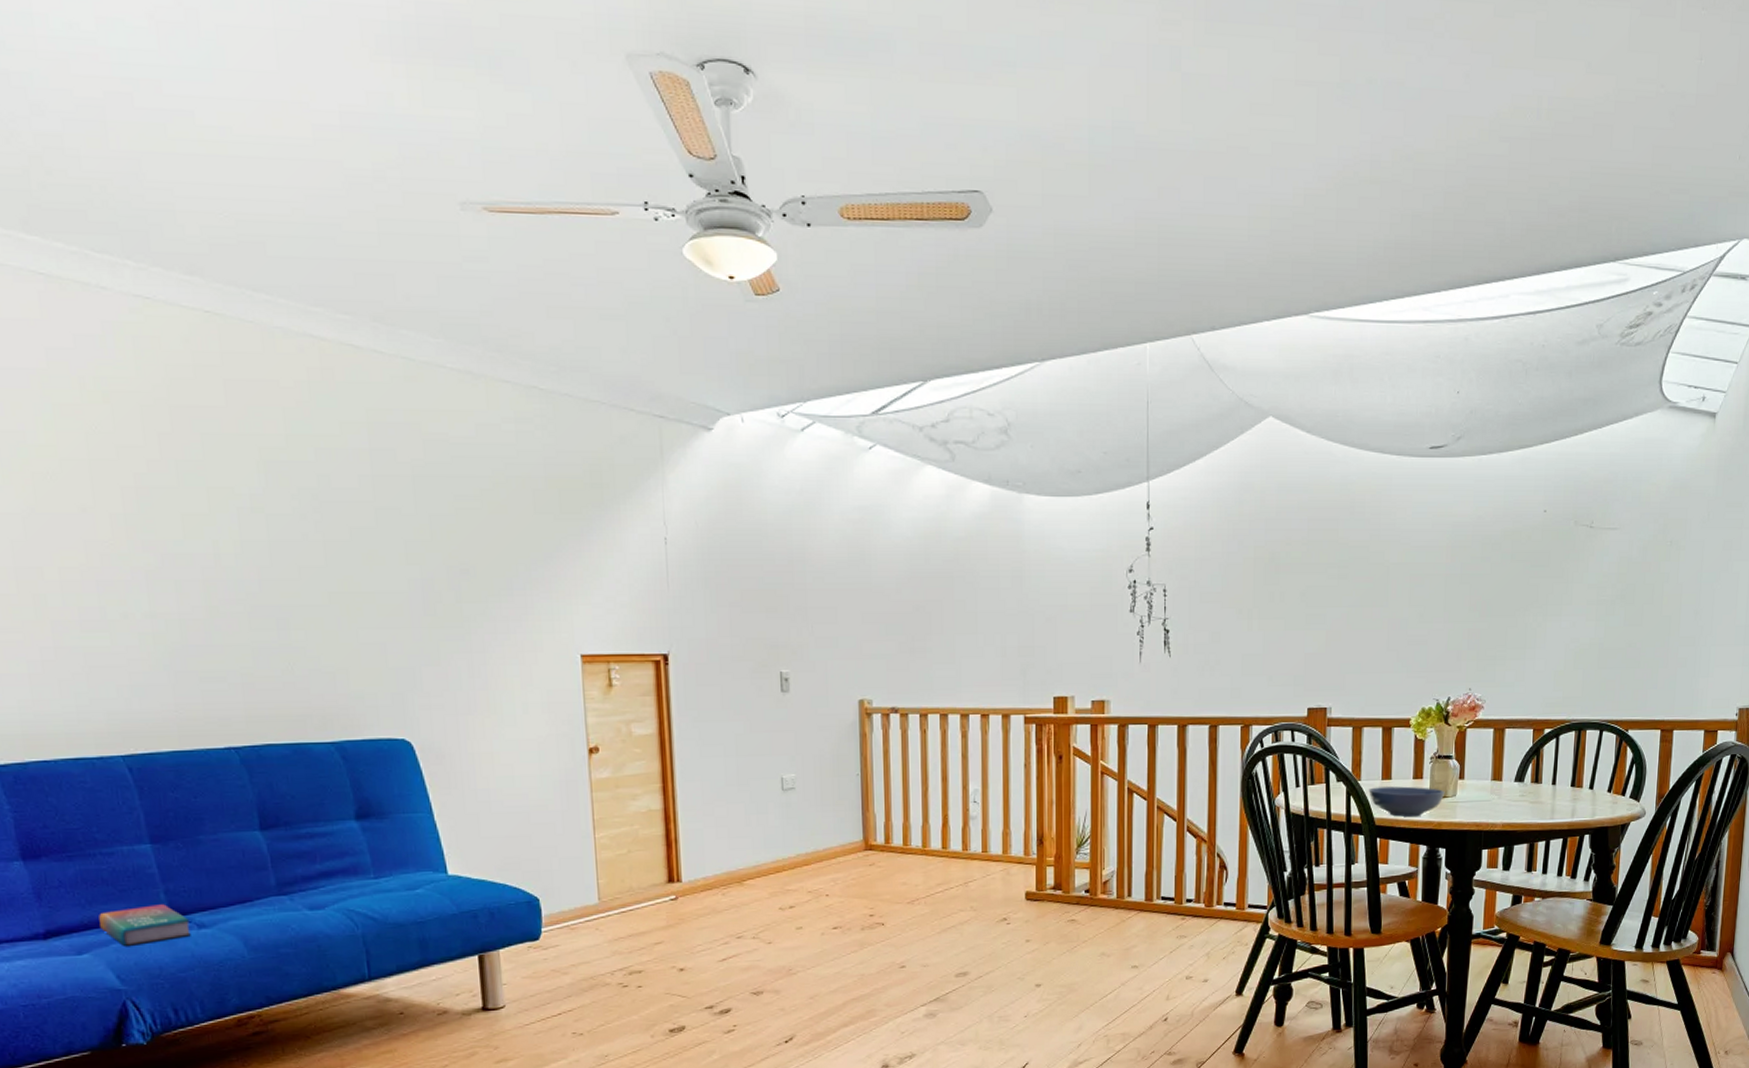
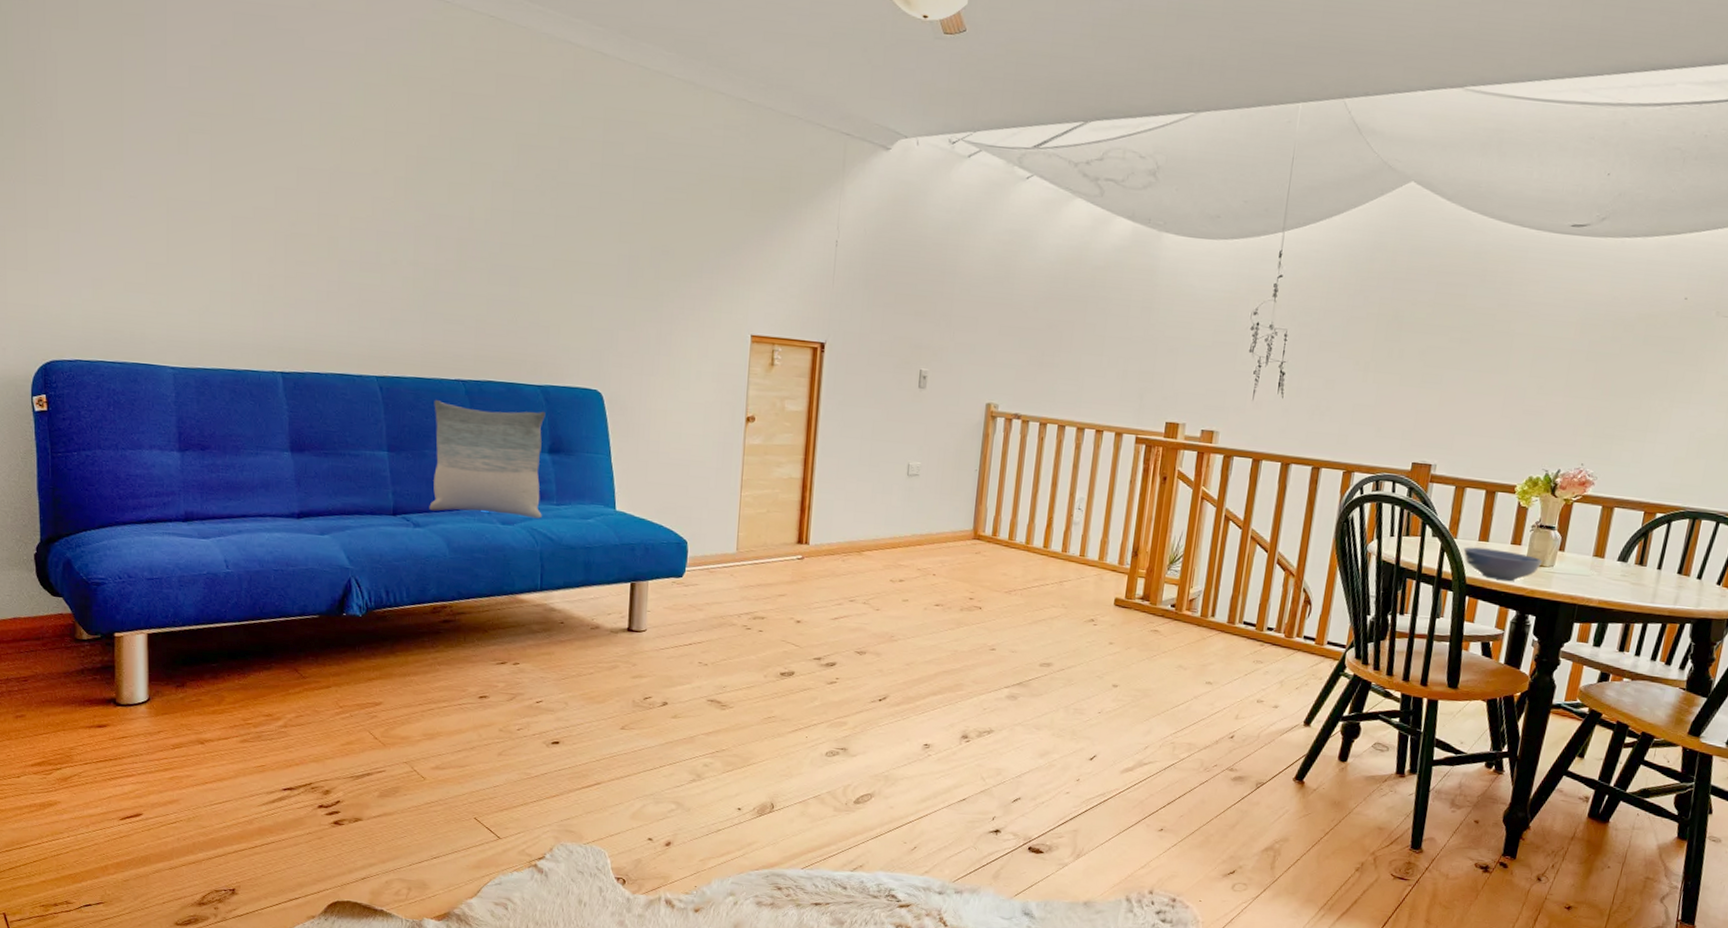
book: present [99,904,191,947] -> none [340,502,408,535]
pillow: none [201,771,358,906] -> present [429,400,546,519]

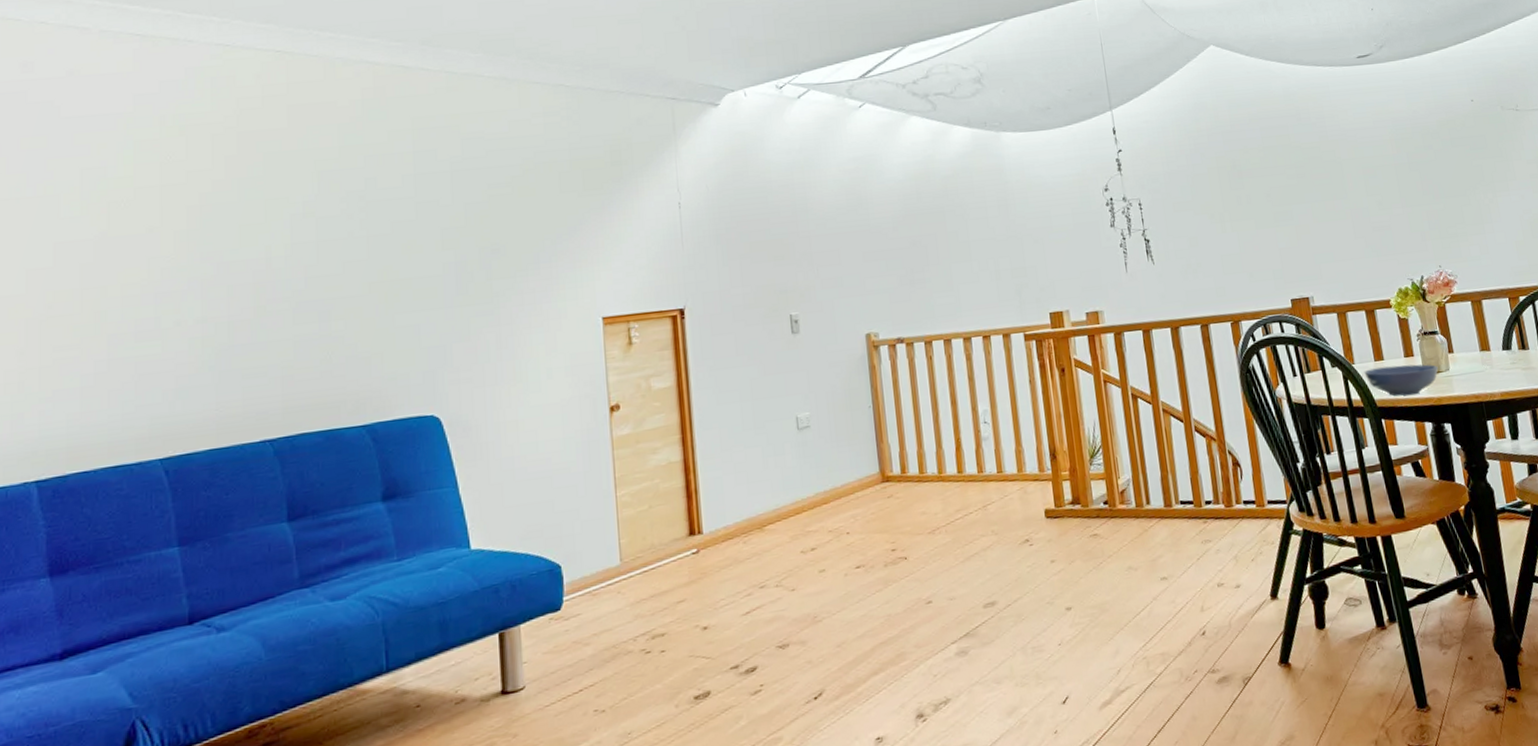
pillow: present [429,400,546,519] -> none [235,453,381,607]

